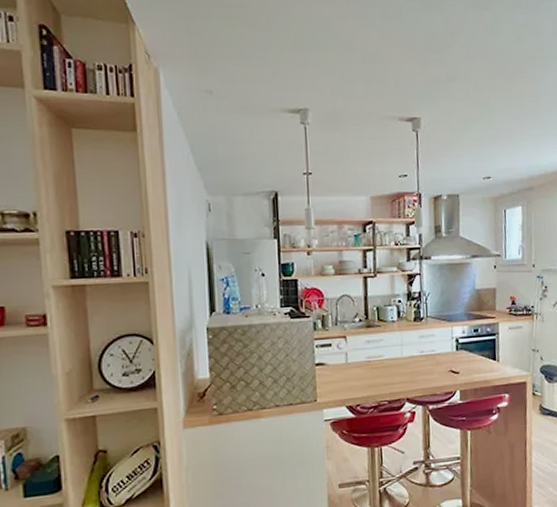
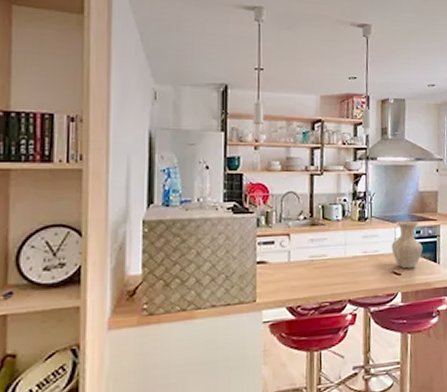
vase: none [448,319,481,368] -> present [391,220,423,269]

